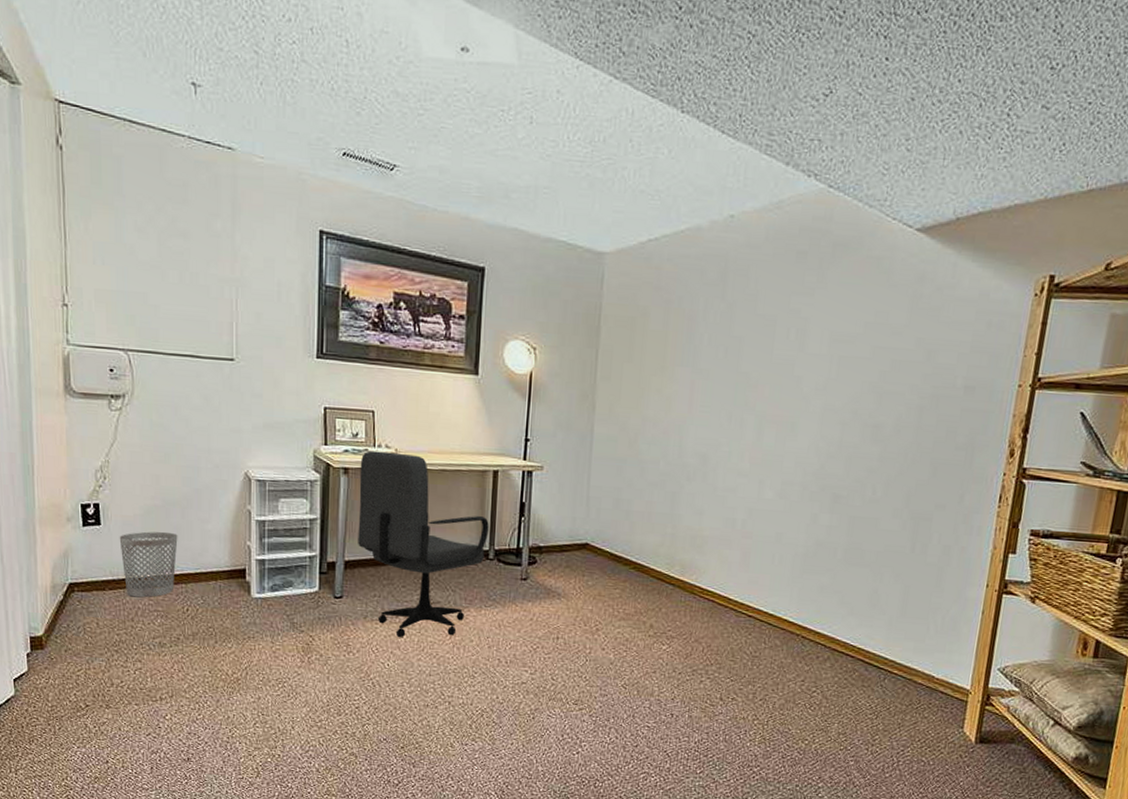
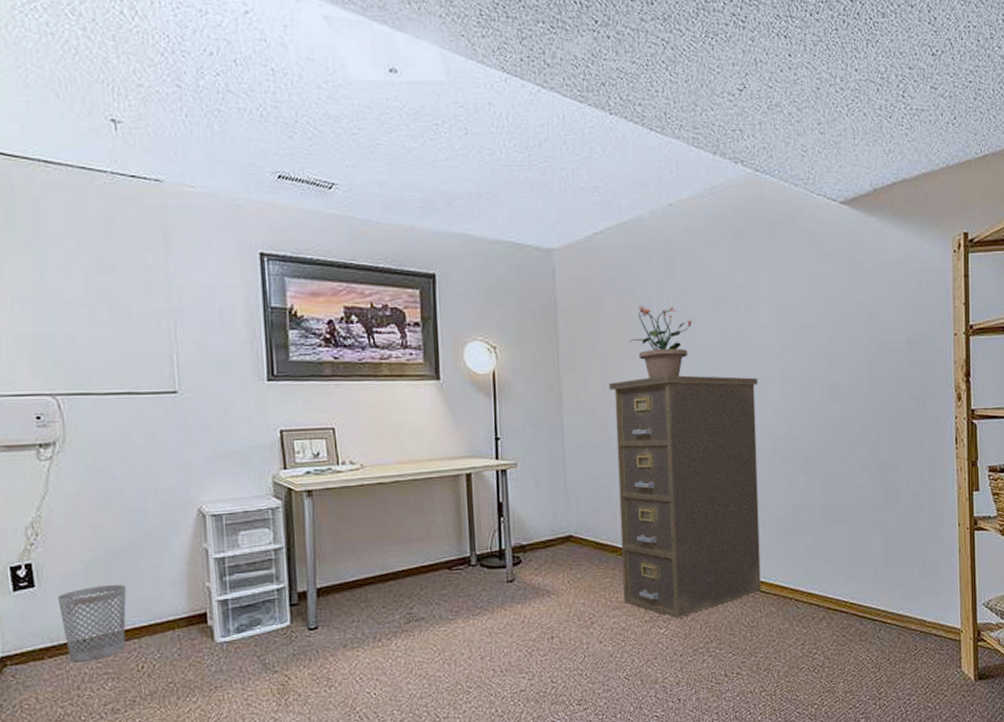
office chair: present [358,450,489,638] -> none [324,467,468,663]
filing cabinet: none [630,395,798,638] -> present [609,374,761,619]
potted plant: none [670,320,738,399] -> present [629,305,693,379]

